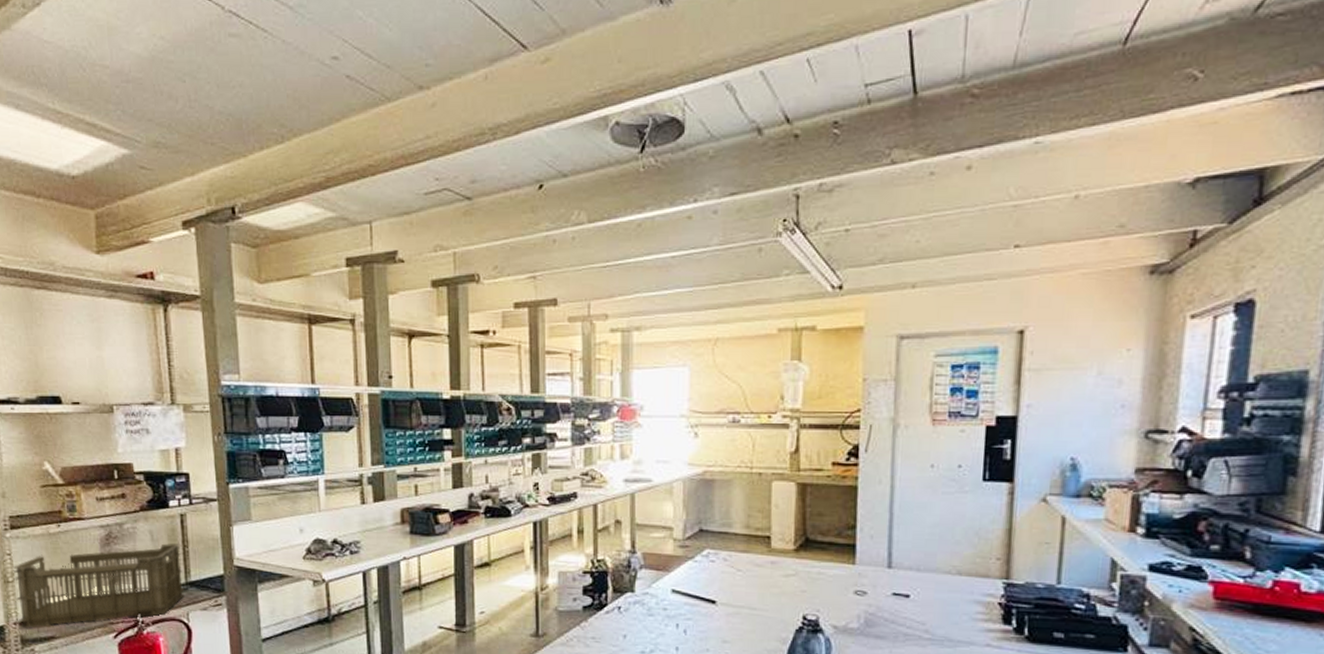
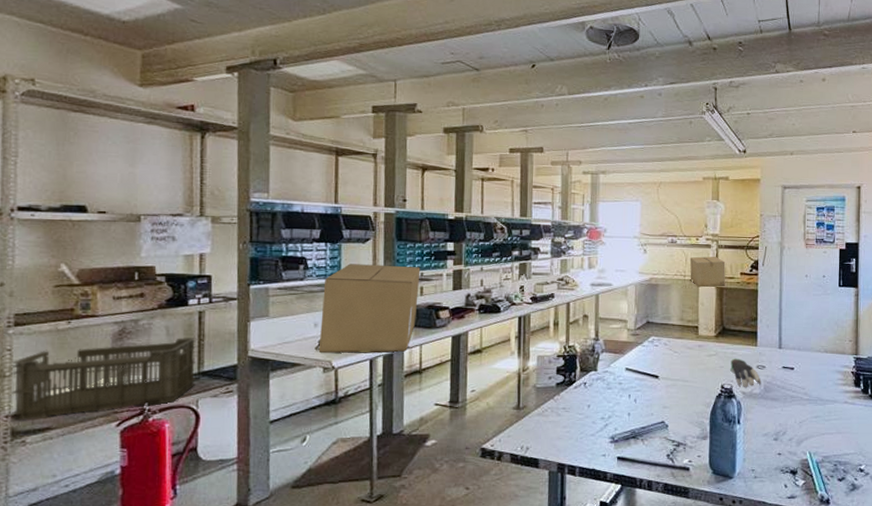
box: none [306,457,414,565] -> present [318,264,421,354]
cardboard box: none [758,440,811,484] -> present [689,256,726,288]
glove: none [814,580,861,620] -> present [729,358,761,387]

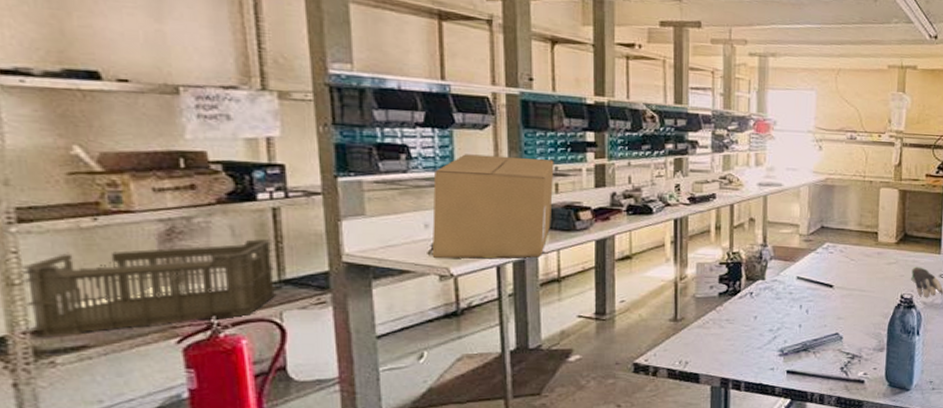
cardboard box: present [689,256,726,288] -> none [870,155,910,190]

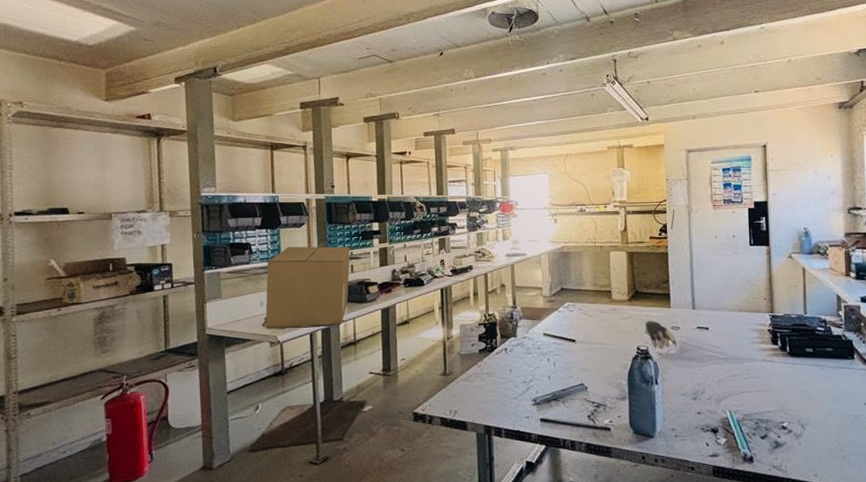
plastic crate: present [20,238,277,339] -> none [16,318,164,397]

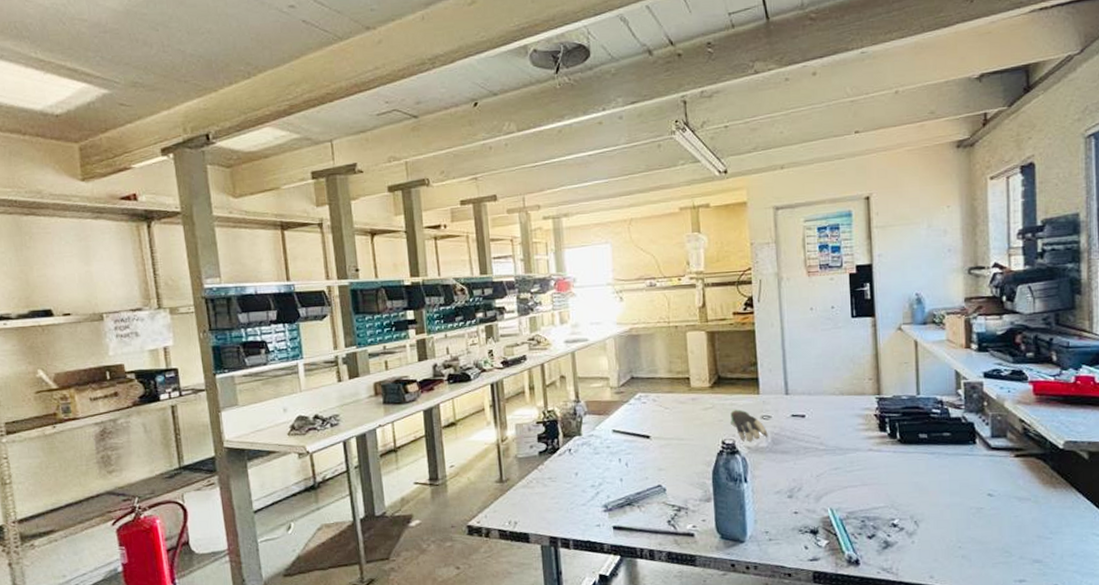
box: present [265,246,350,329] -> none [287,340,385,439]

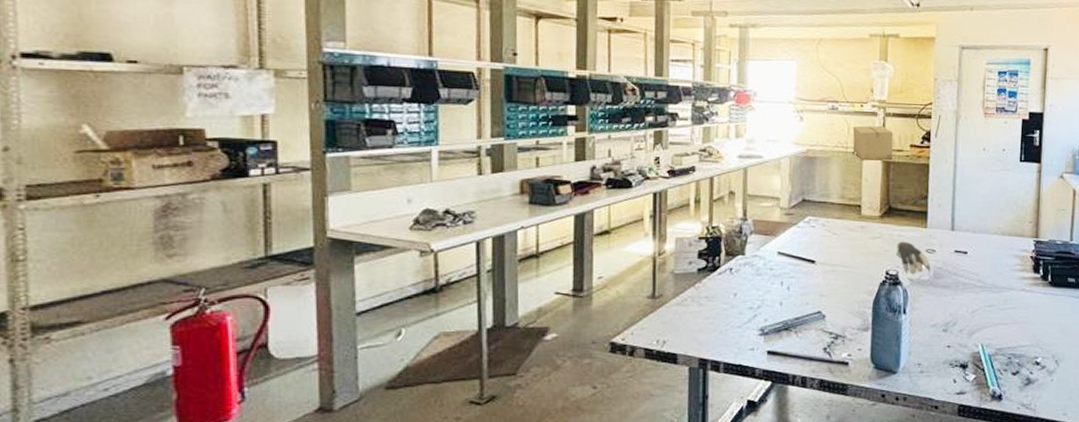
cardboard box: none [672,297,717,334] -> present [852,125,894,161]

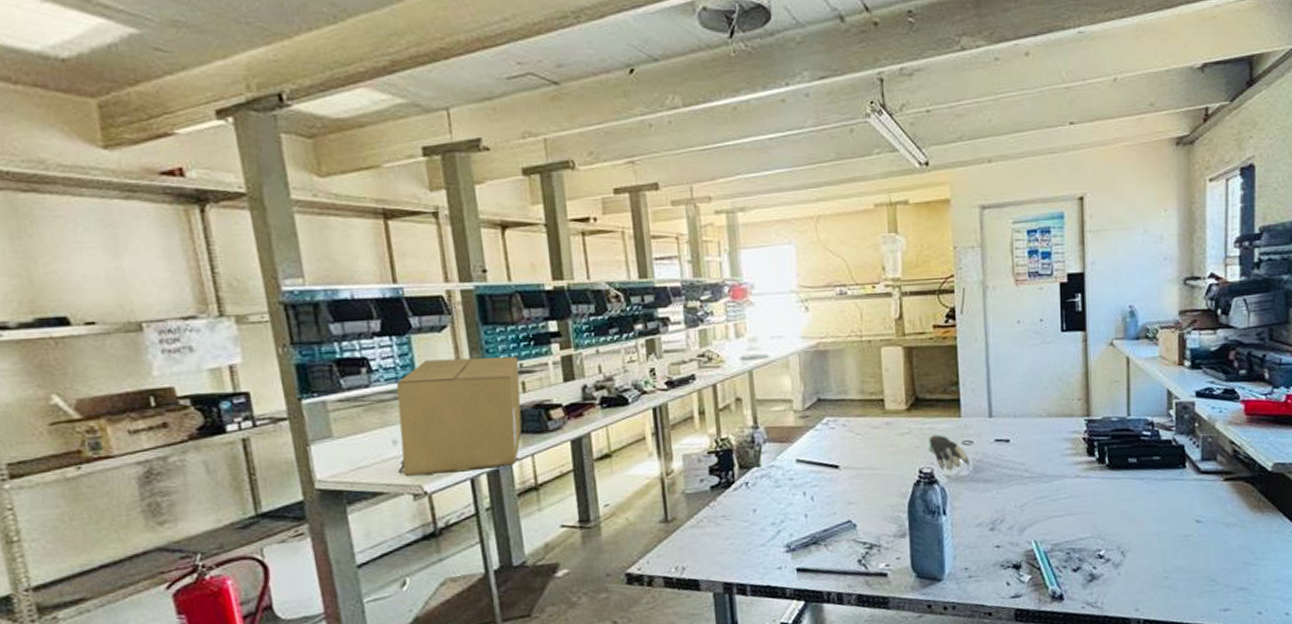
box: none [413,129,536,235] -> present [396,356,522,477]
cardboard box: present [852,125,894,161] -> none [865,308,915,350]

